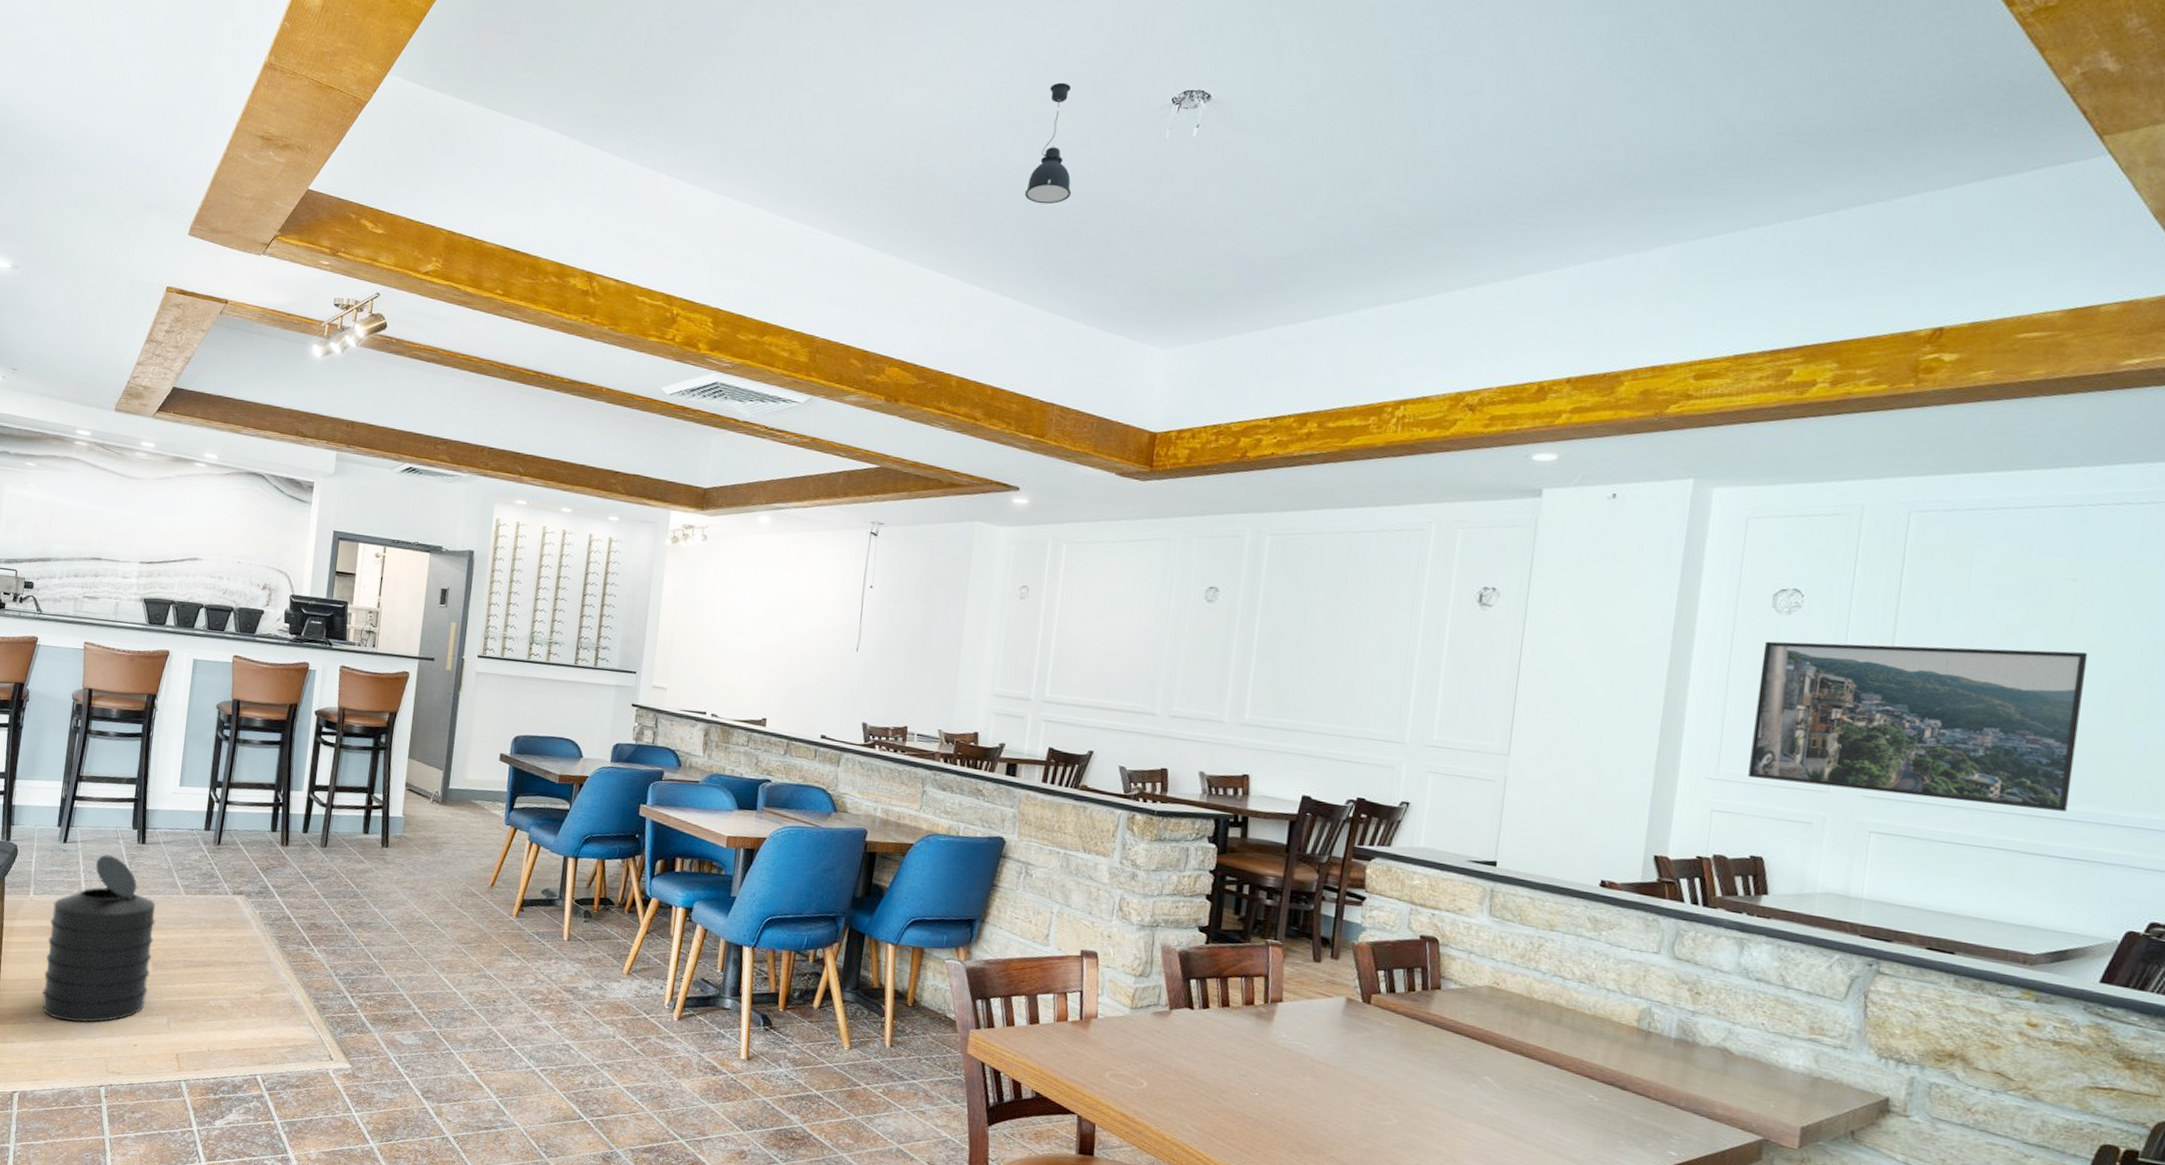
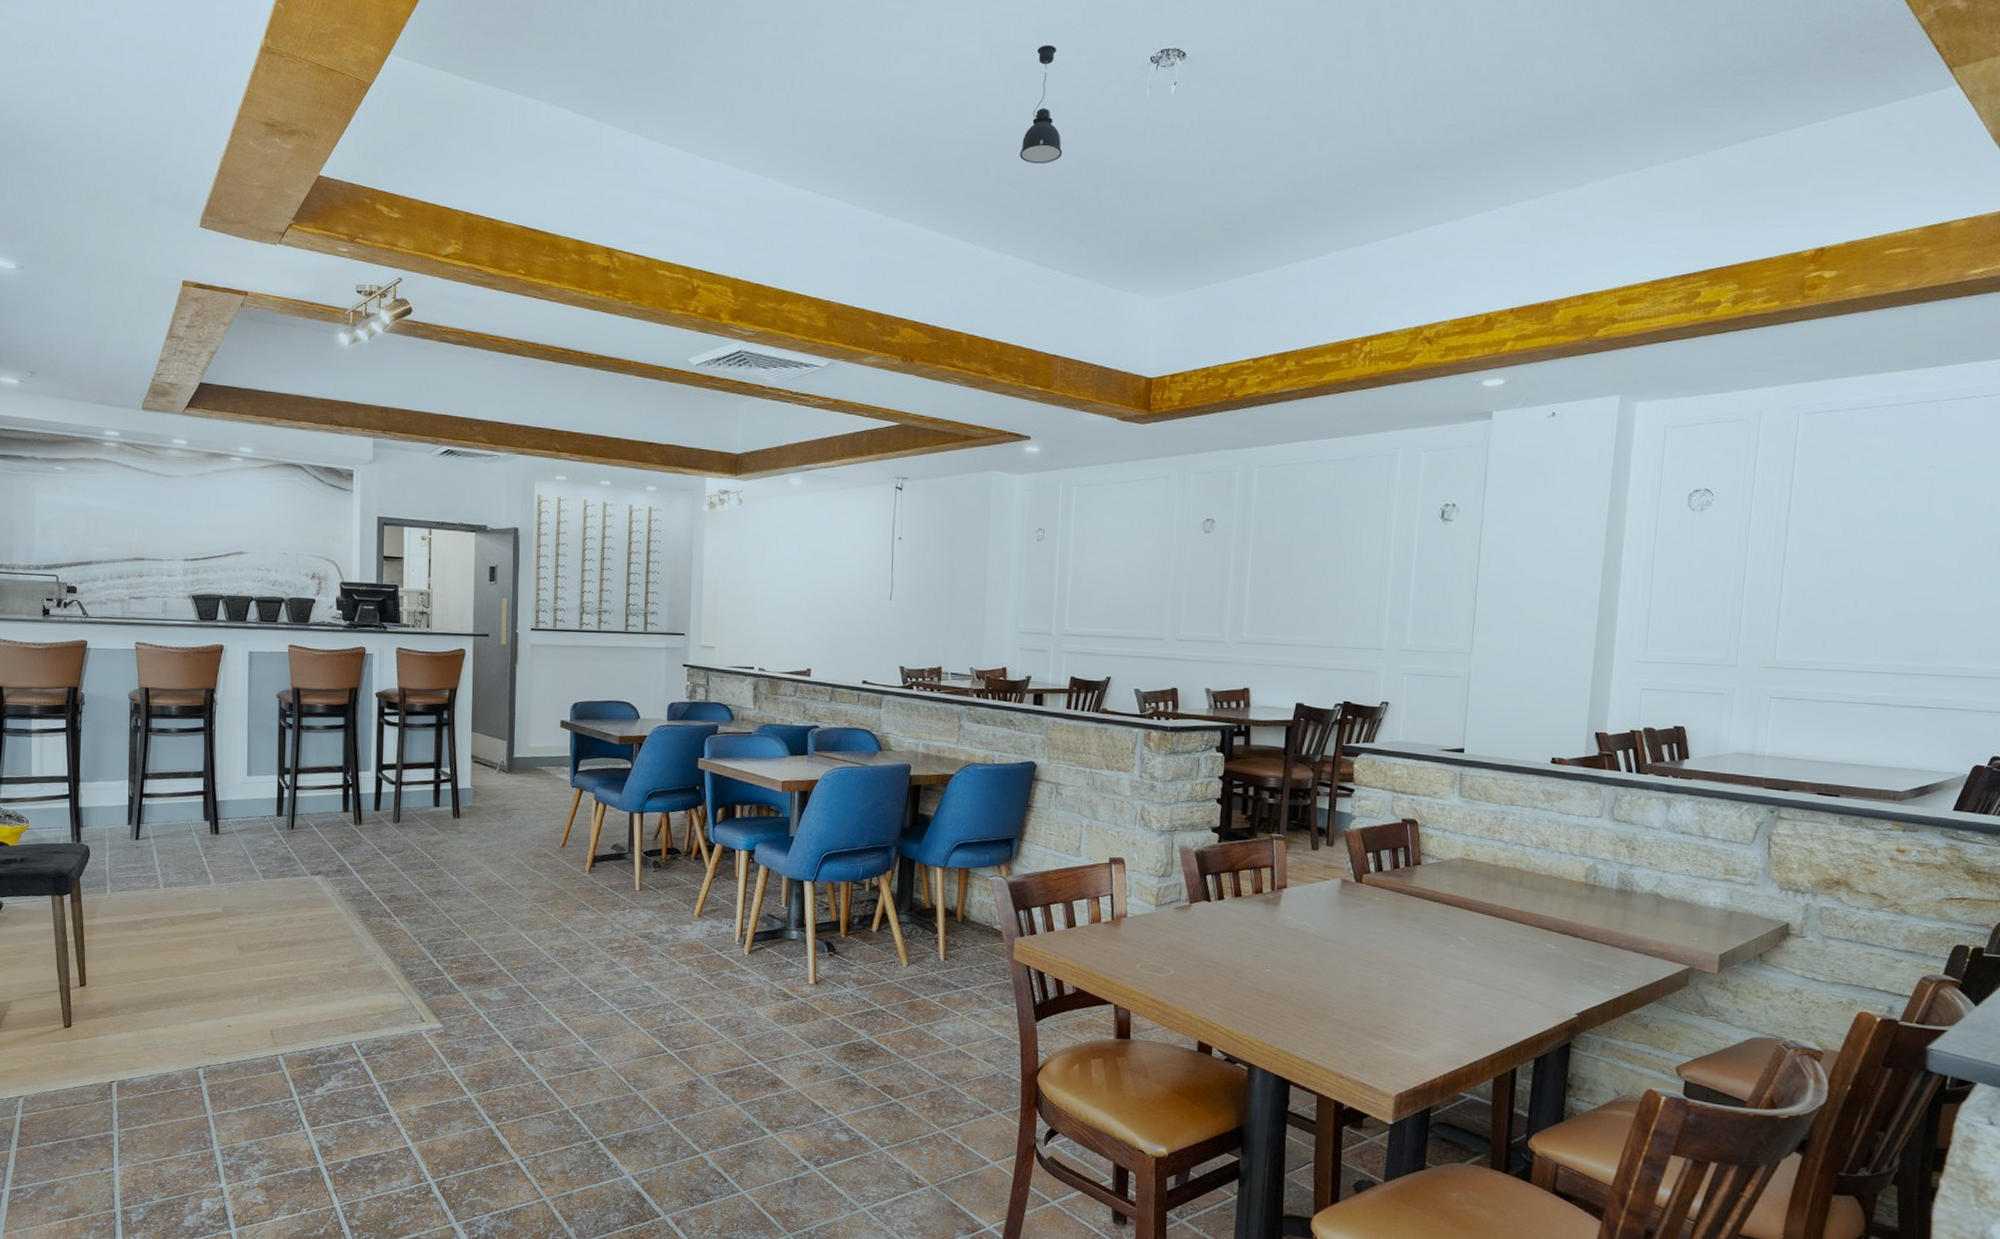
trash can: present [42,854,155,1023] -> none [129,847,237,1010]
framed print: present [1748,641,2088,811] -> none [1671,529,1943,668]

